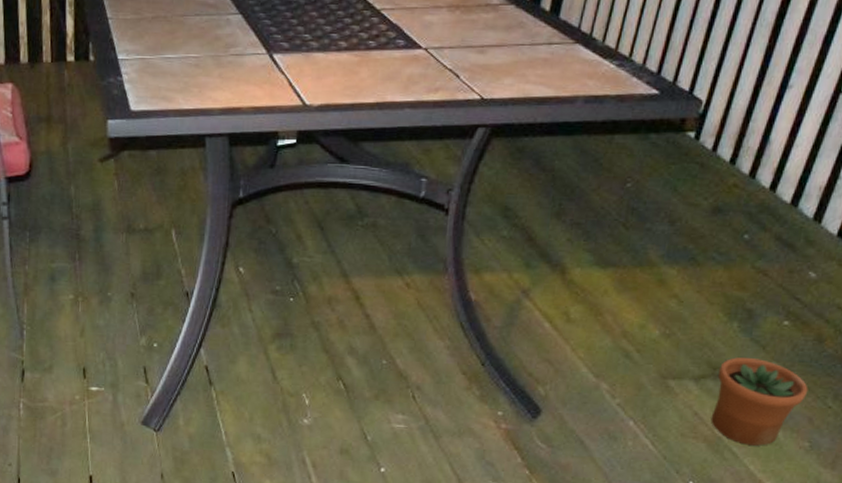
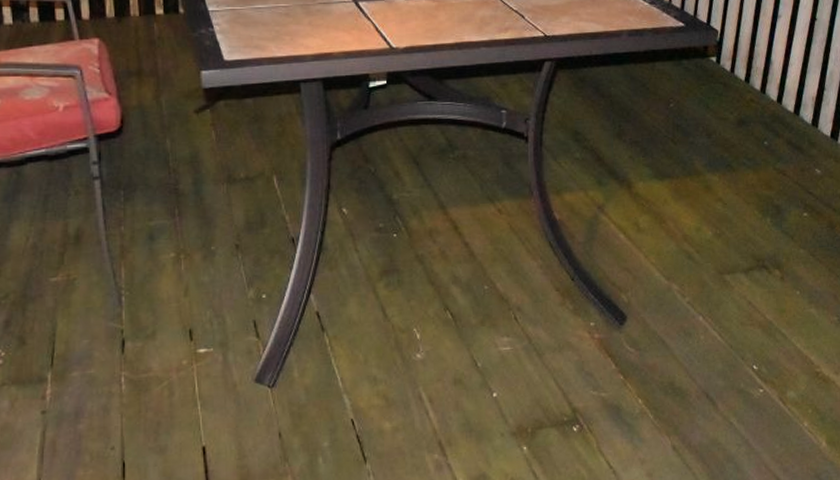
planter: present [710,357,808,446] -> none [761,247,830,326]

